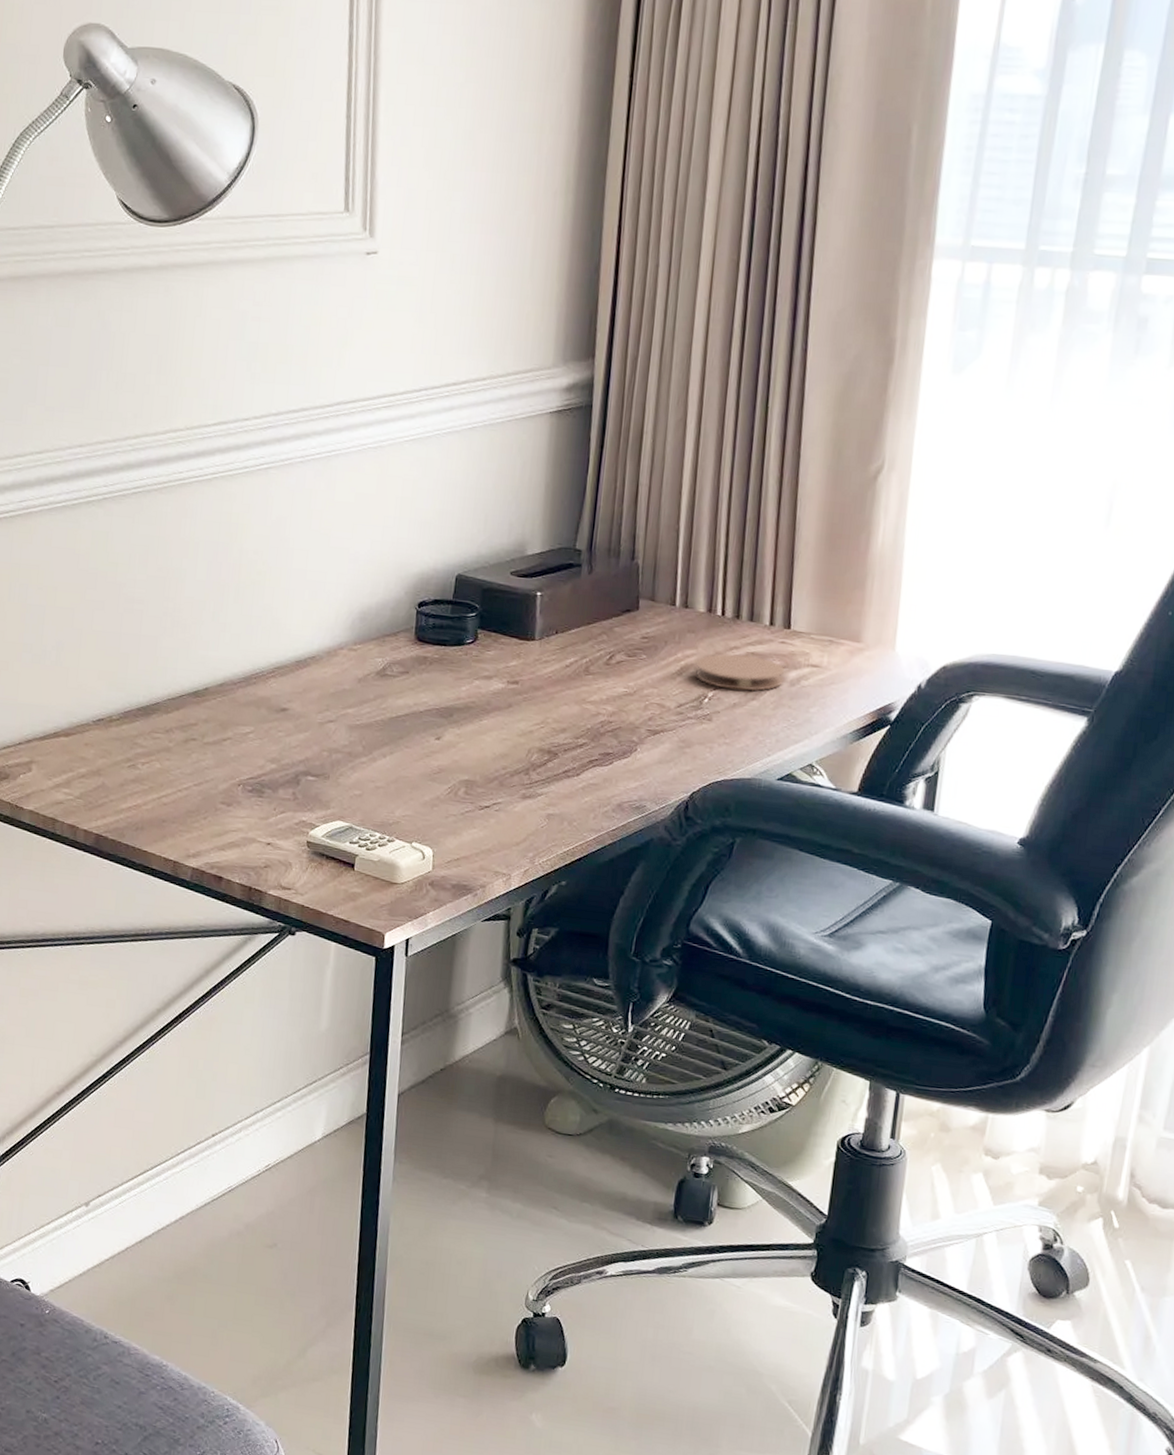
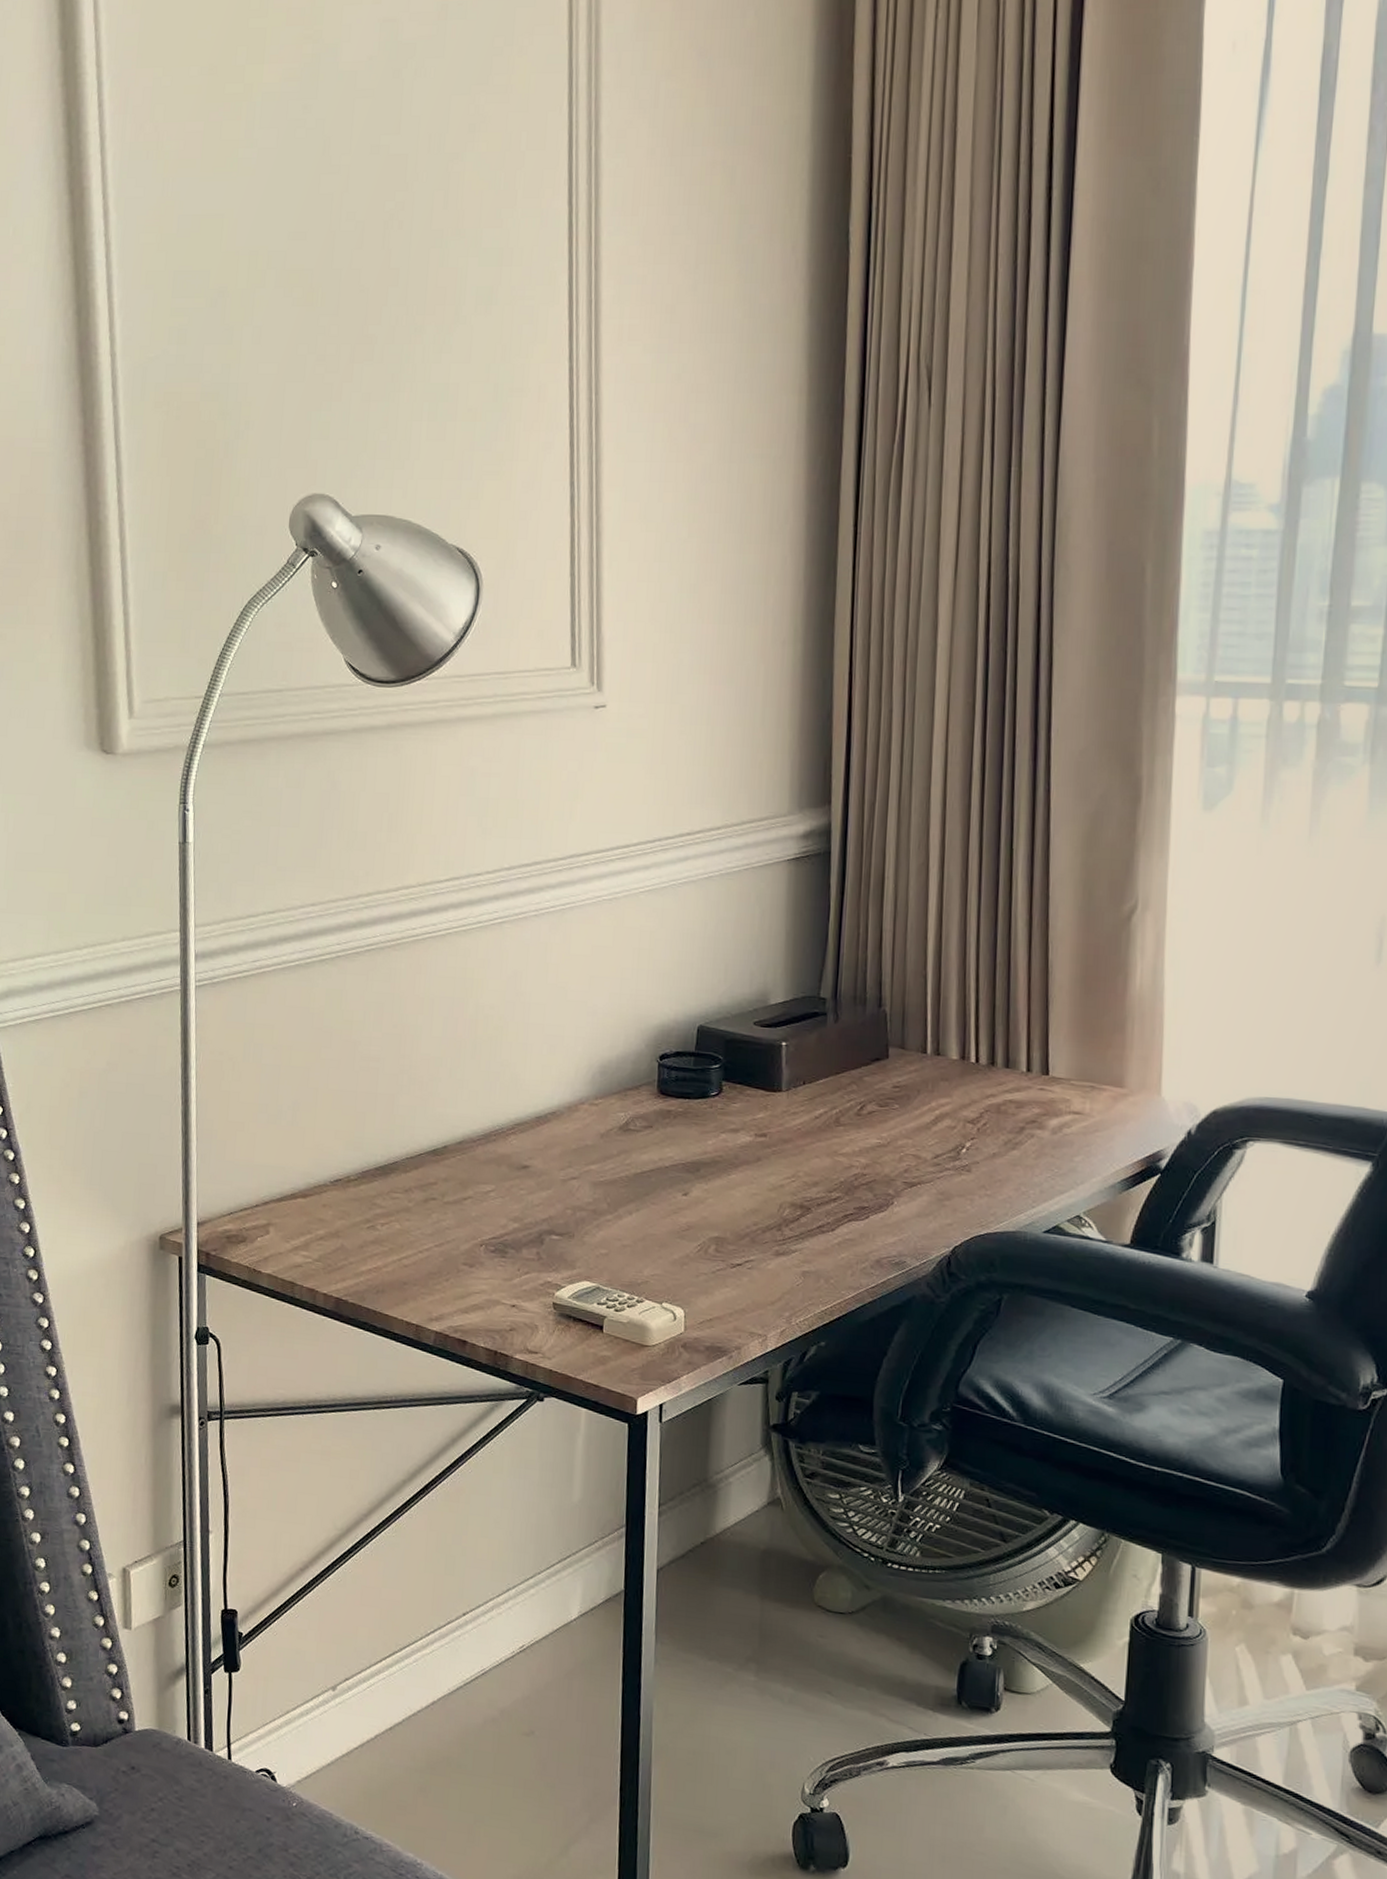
coaster: present [696,654,784,692] -> none [951,1102,1044,1141]

